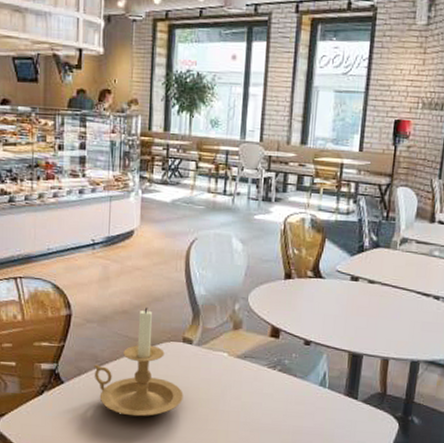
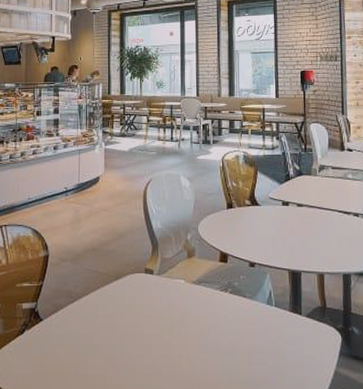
candle holder: present [94,307,184,417] -> none [69,243,148,348]

